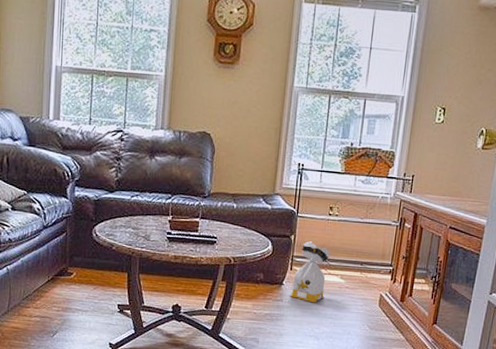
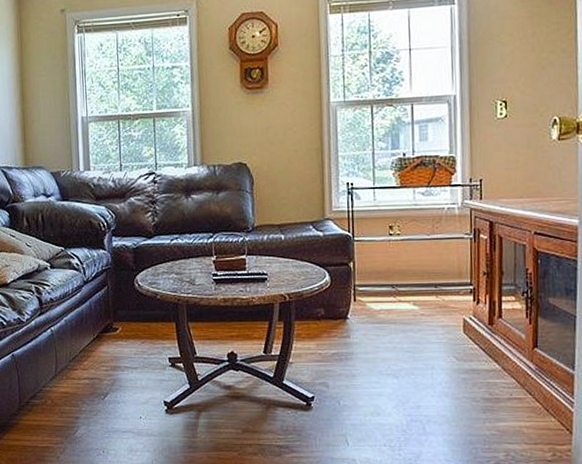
bag: present [289,241,332,303] -> none [357,267,399,336]

